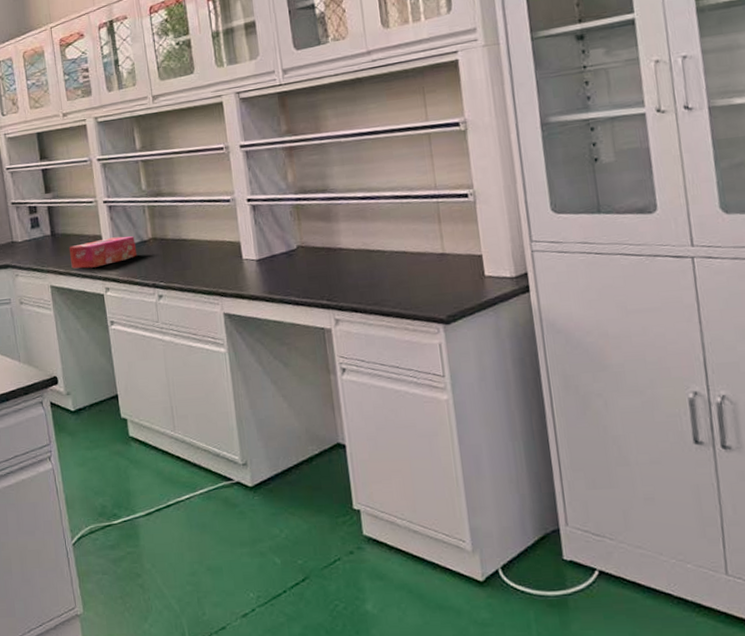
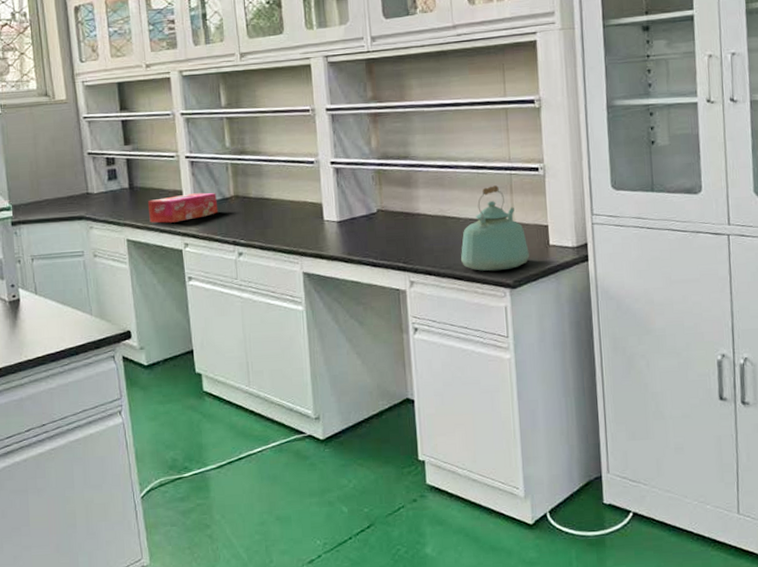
kettle: none [387,215,463,307] -> present [460,185,529,272]

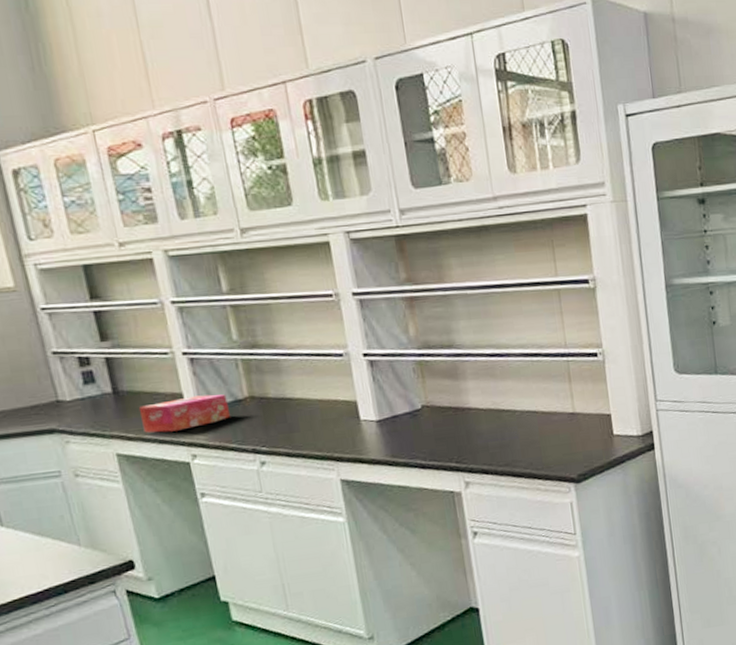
kettle: present [460,185,529,272] -> none [519,374,593,467]

